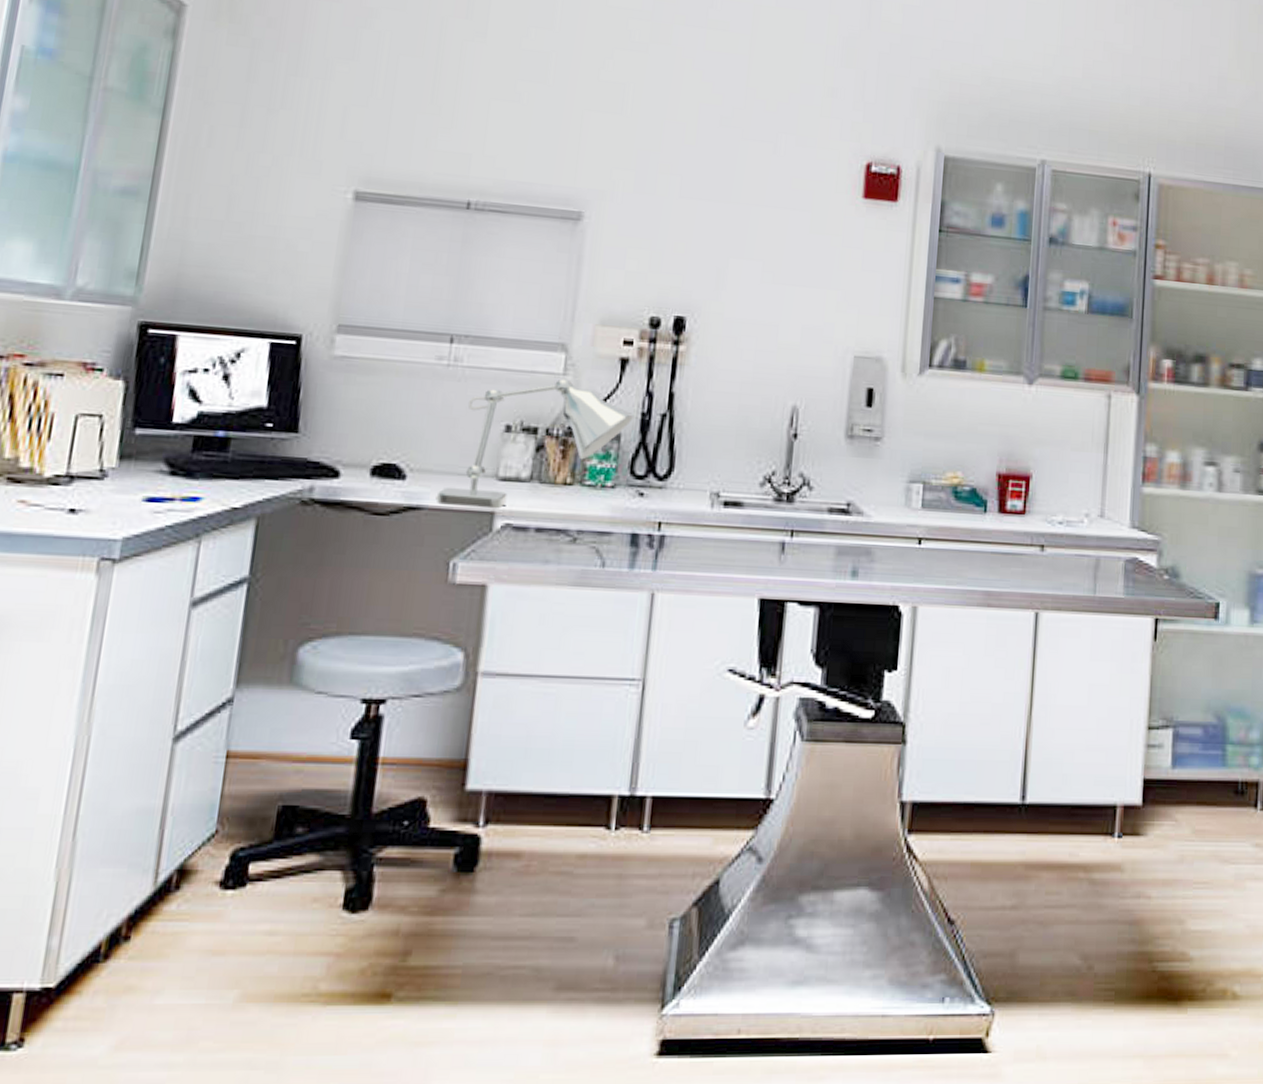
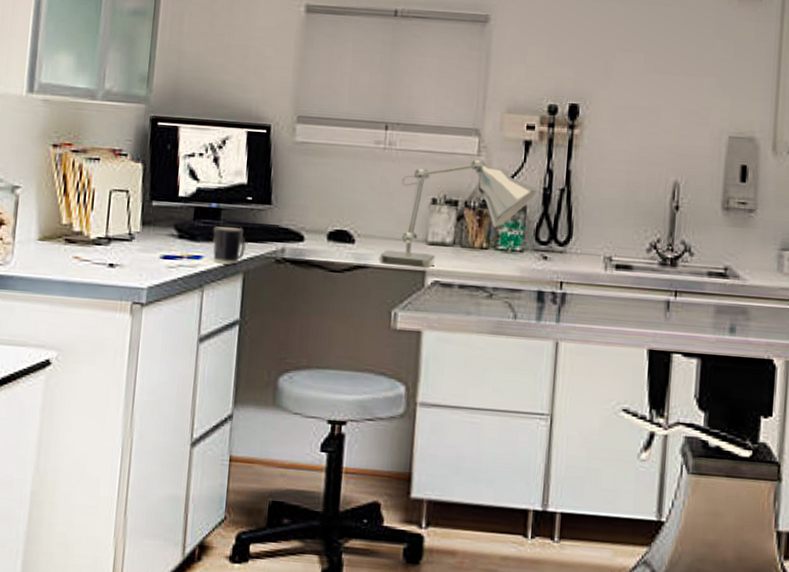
mug: none [215,460,262,508] -> present [212,226,246,265]

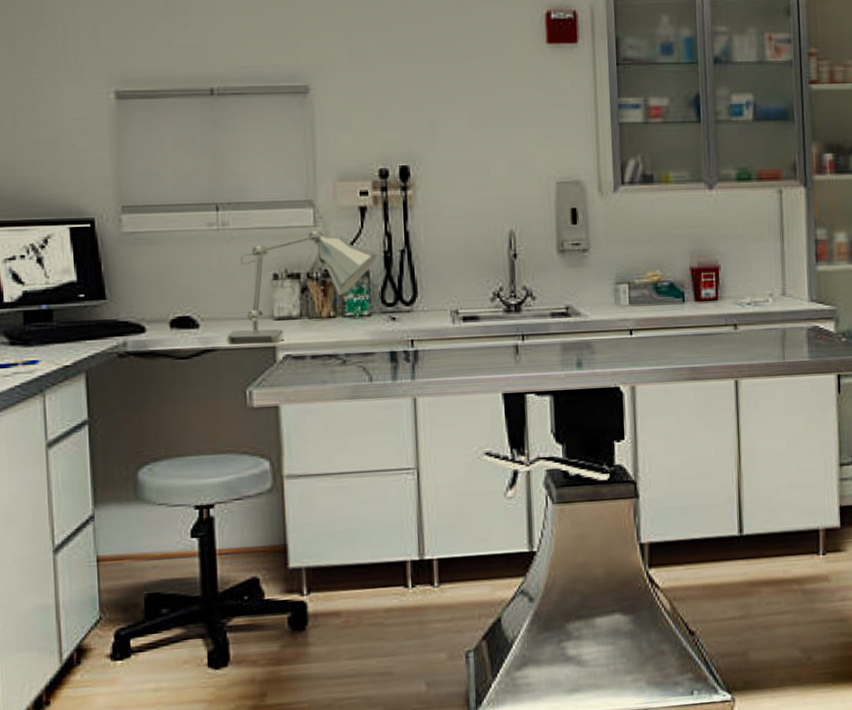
mug: present [212,226,246,265] -> none [46,326,84,366]

